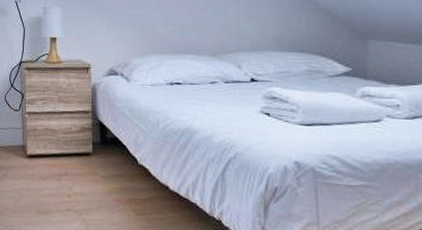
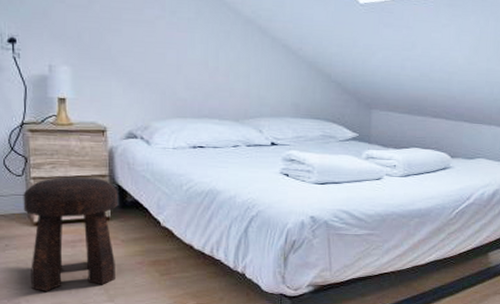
stool: none [19,112,100,221] -> present [23,176,118,291]

